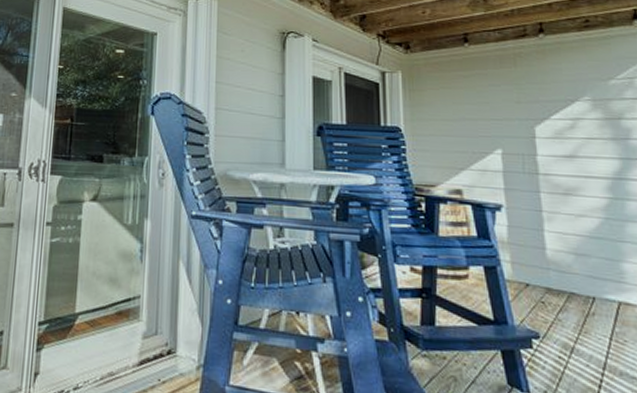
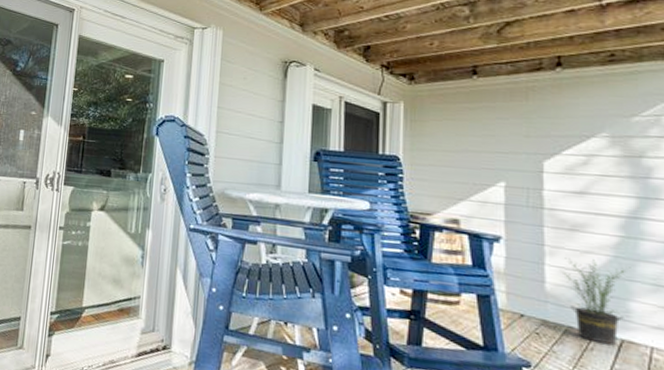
potted plant: none [561,222,621,309] -> present [563,258,631,346]

